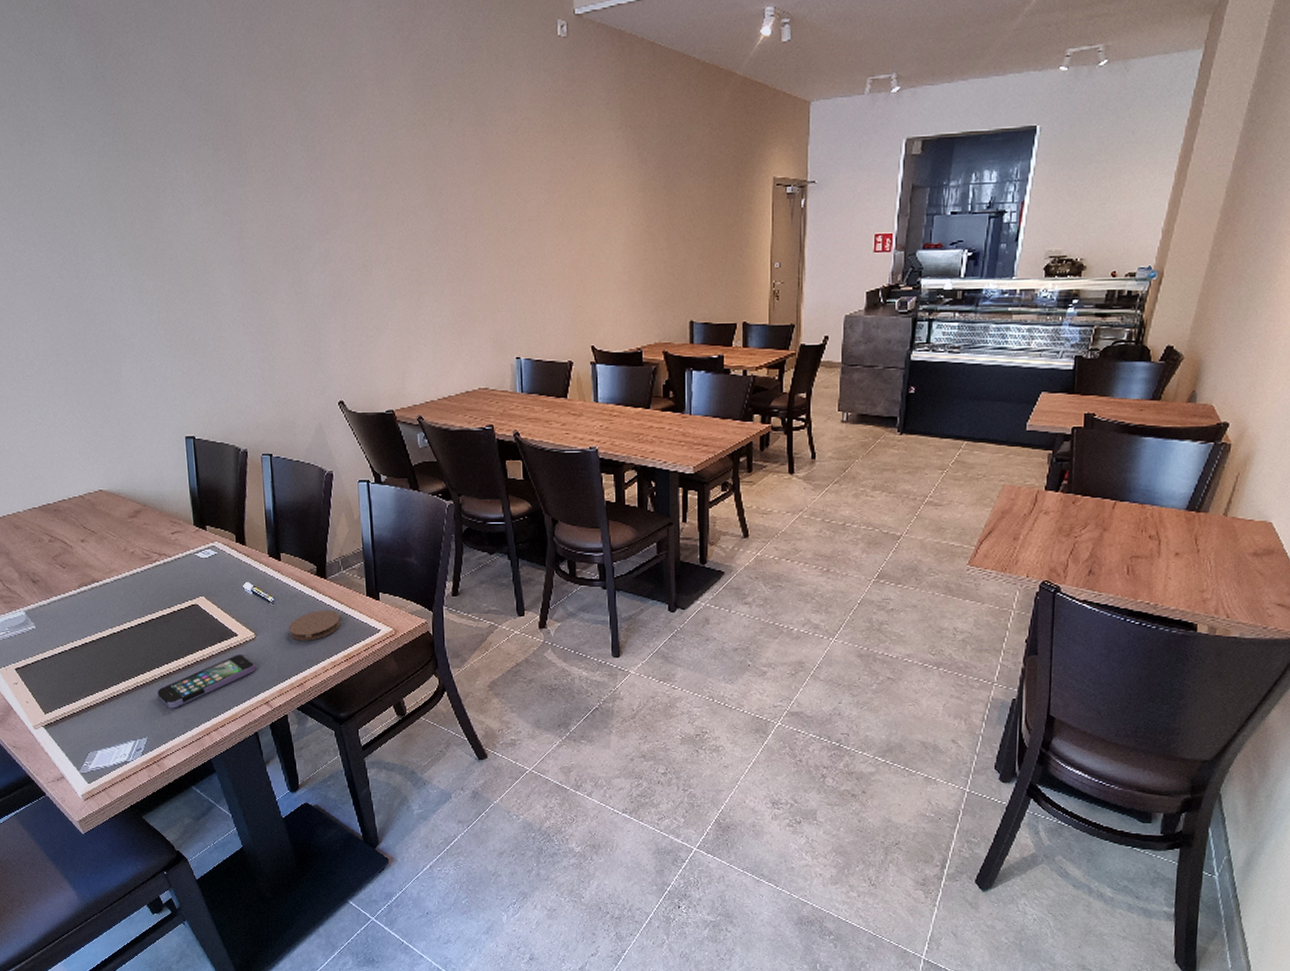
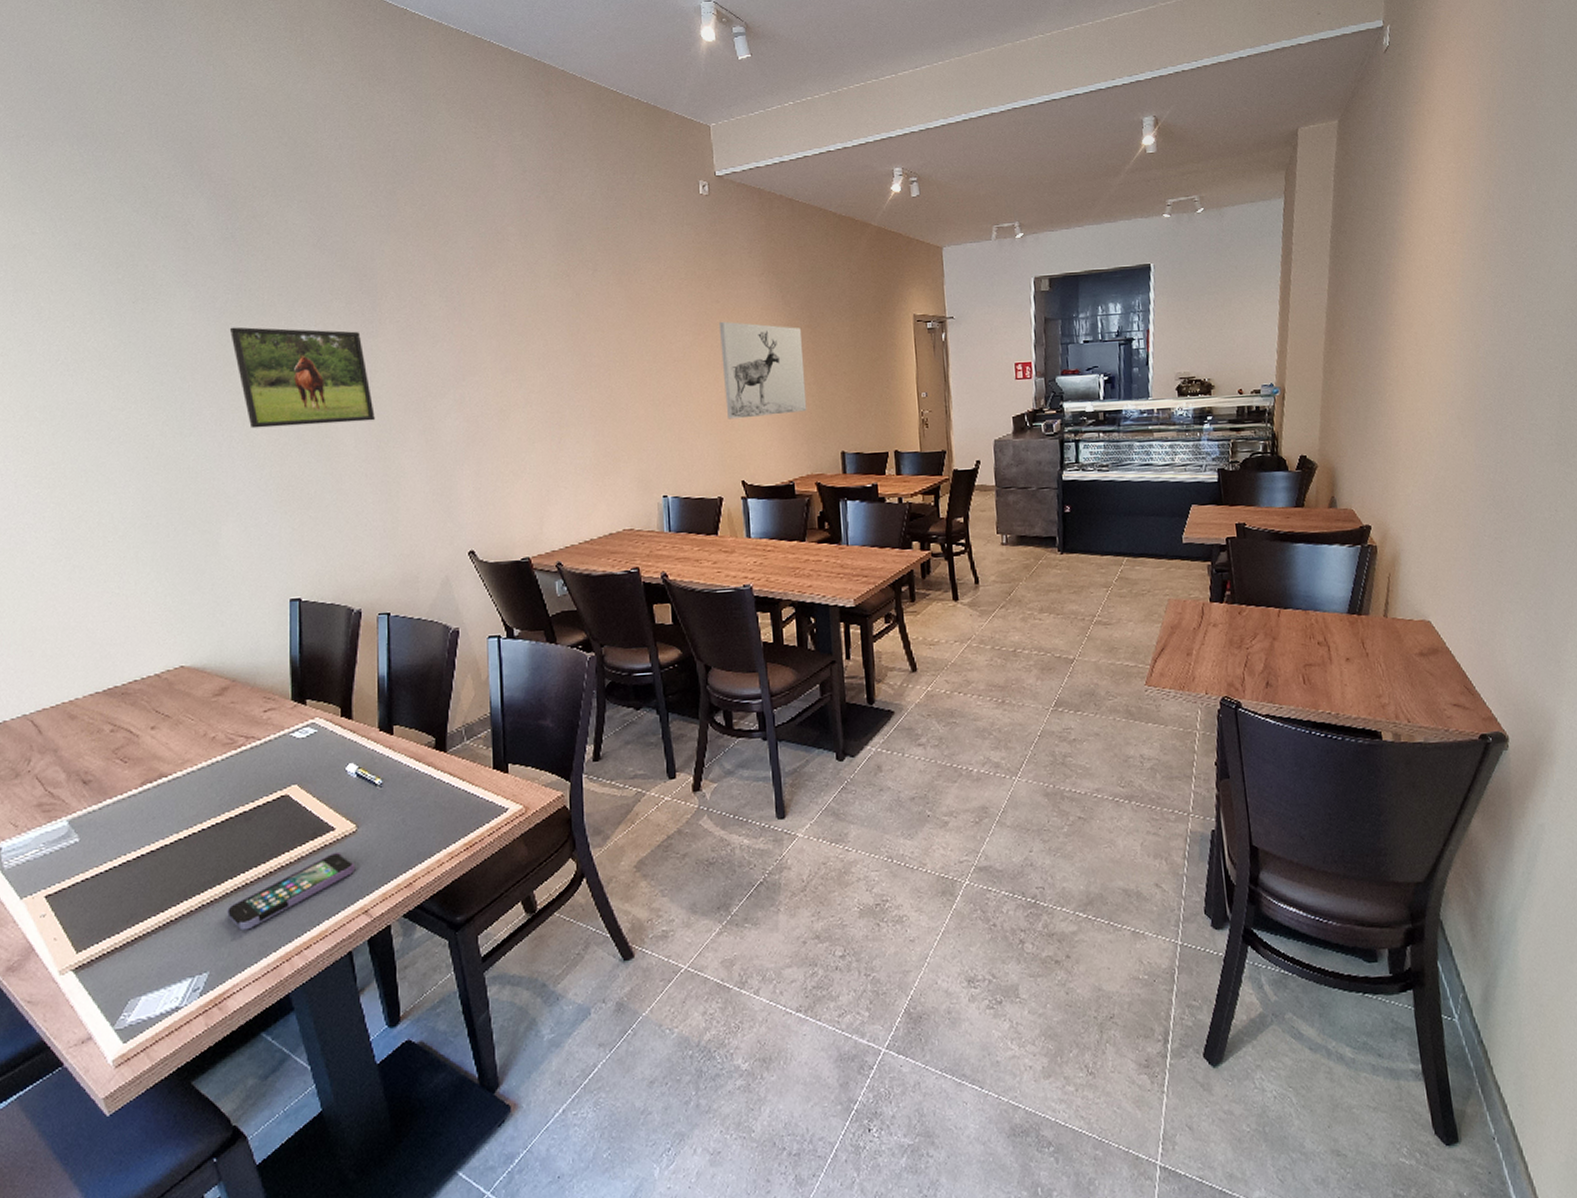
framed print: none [109,172,248,275] -> present [229,327,375,429]
coaster: present [288,610,341,641] -> none [398,789,461,830]
wall art: none [573,179,658,283] -> present [718,321,807,419]

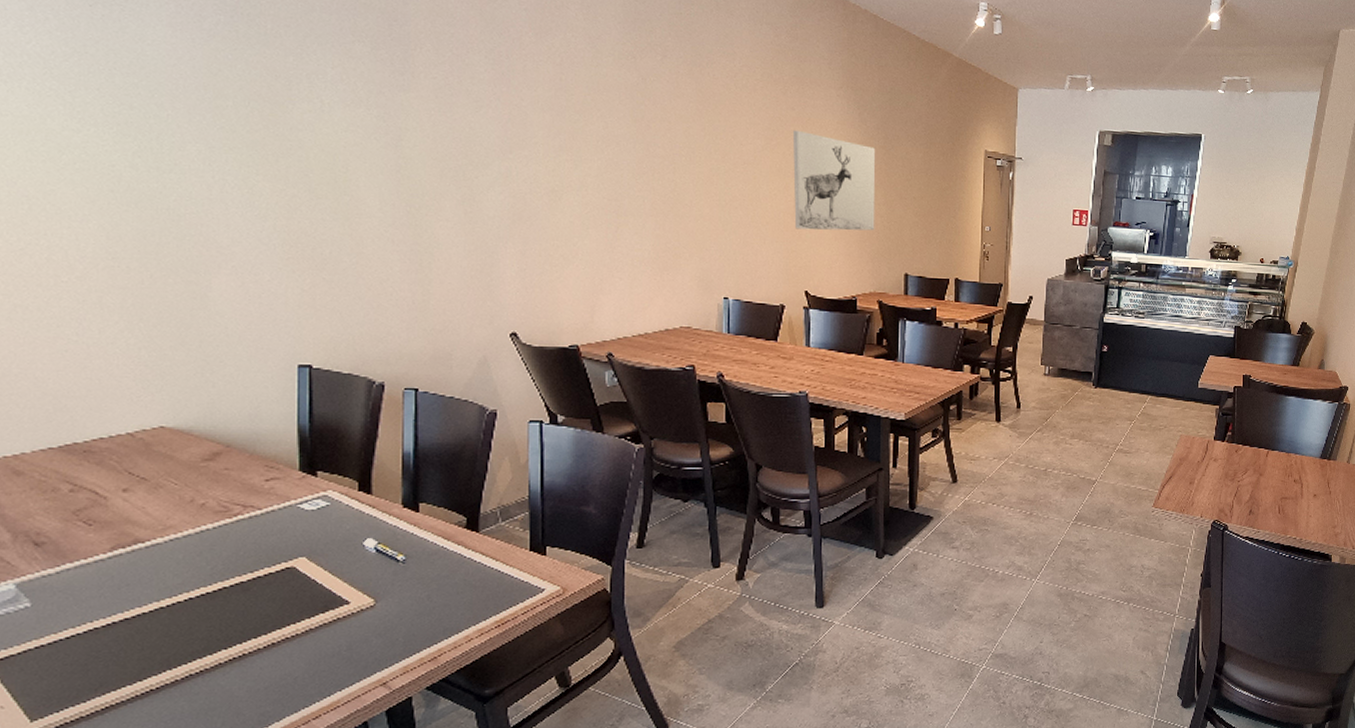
smartphone: present [226,852,356,931] -> none [219,625,373,701]
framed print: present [229,327,375,429] -> none [221,54,404,183]

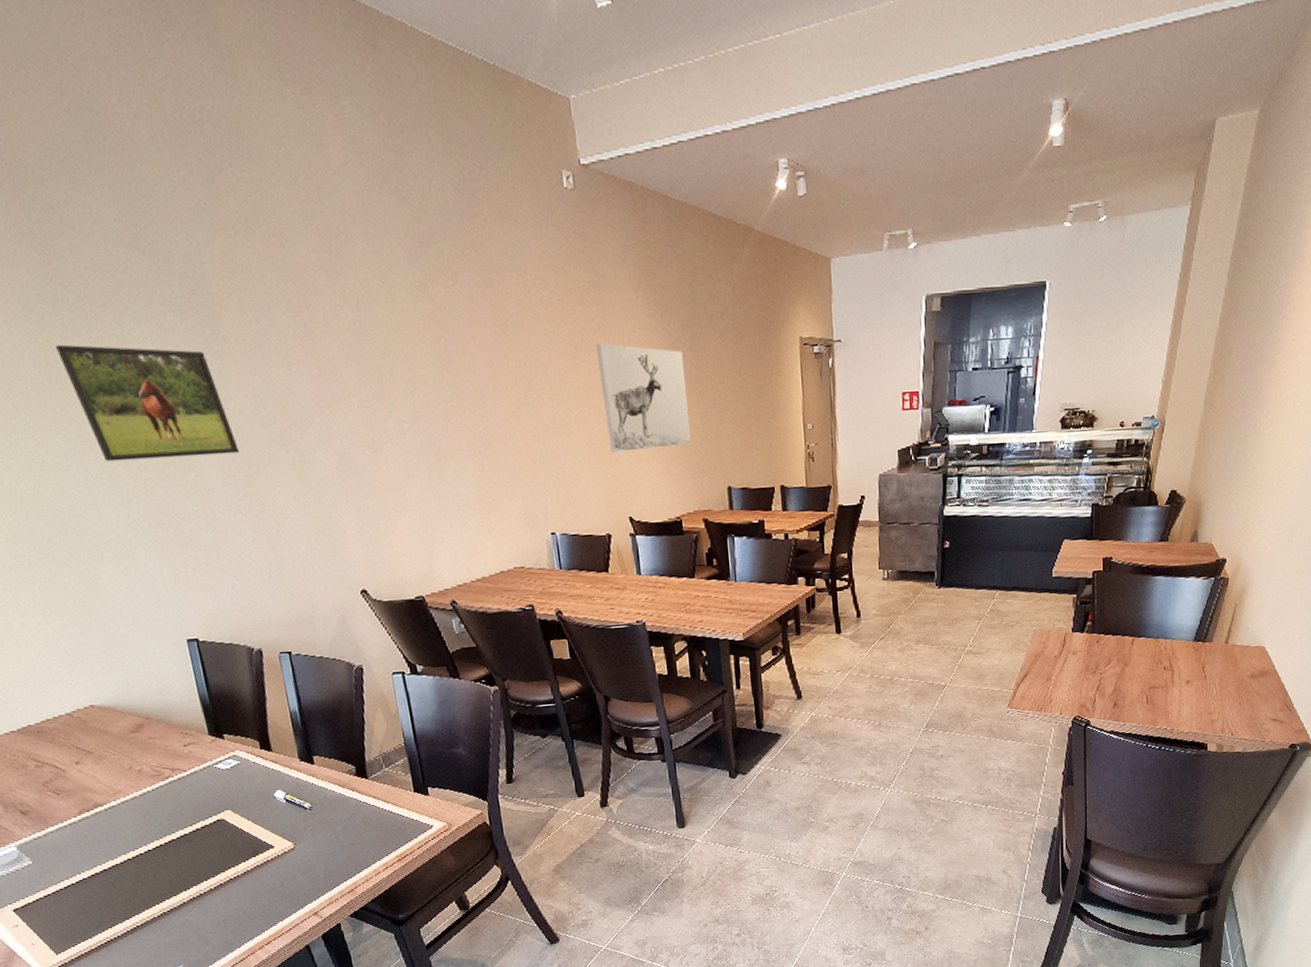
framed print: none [221,54,404,183] -> present [55,344,239,462]

